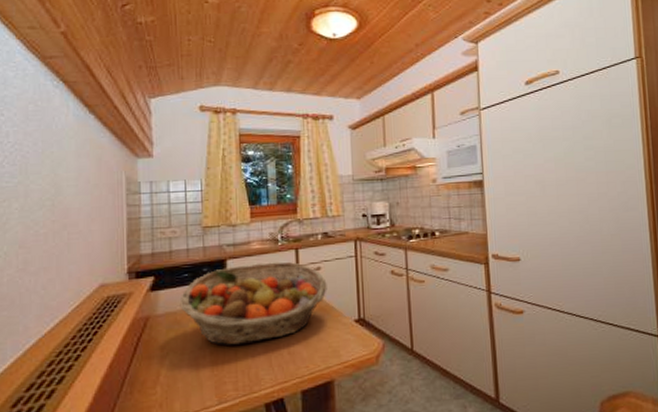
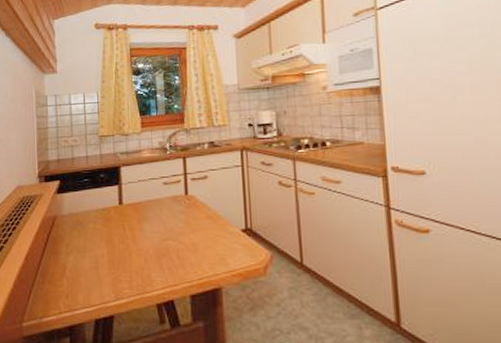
fruit basket: present [180,261,327,346] -> none [81,169,214,247]

